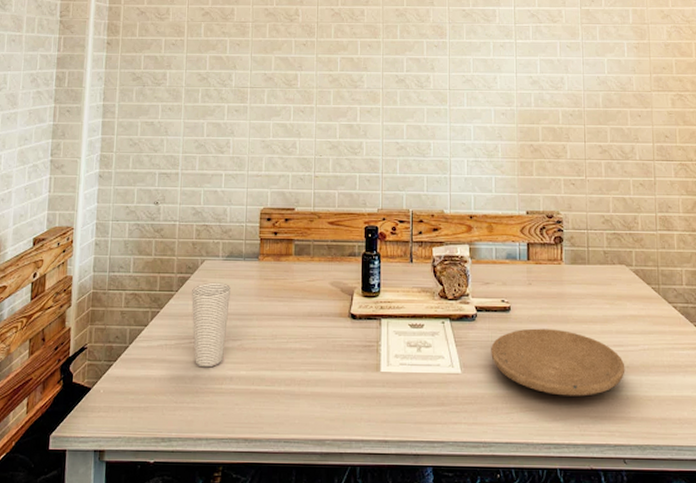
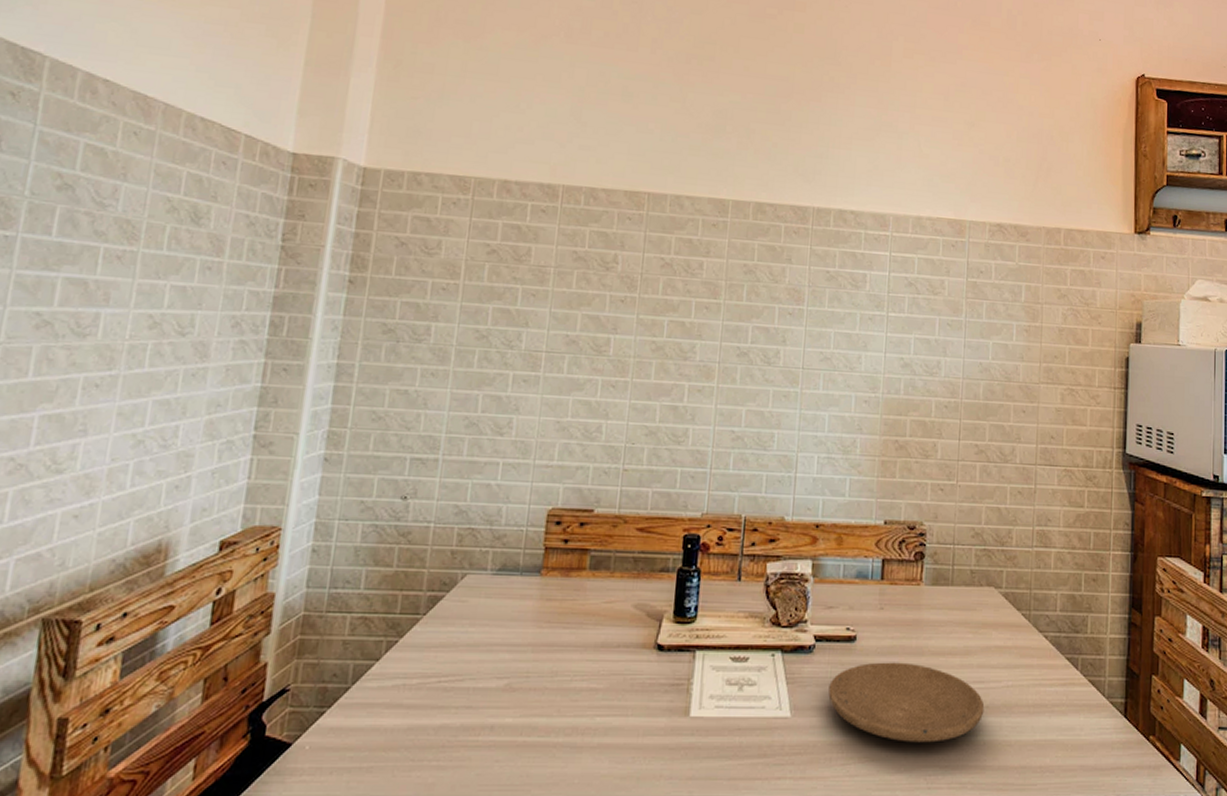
cup: present [191,282,230,368] -> none [443,603,500,714]

